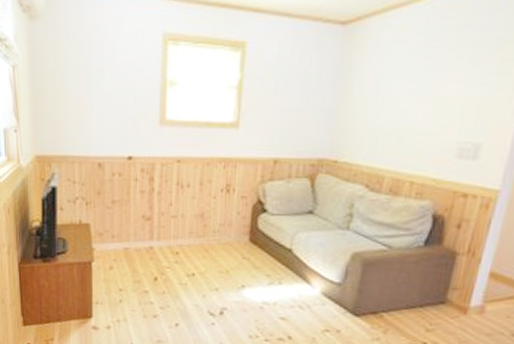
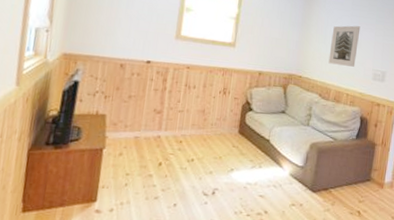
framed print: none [381,75,438,140] -> present [328,25,361,67]

